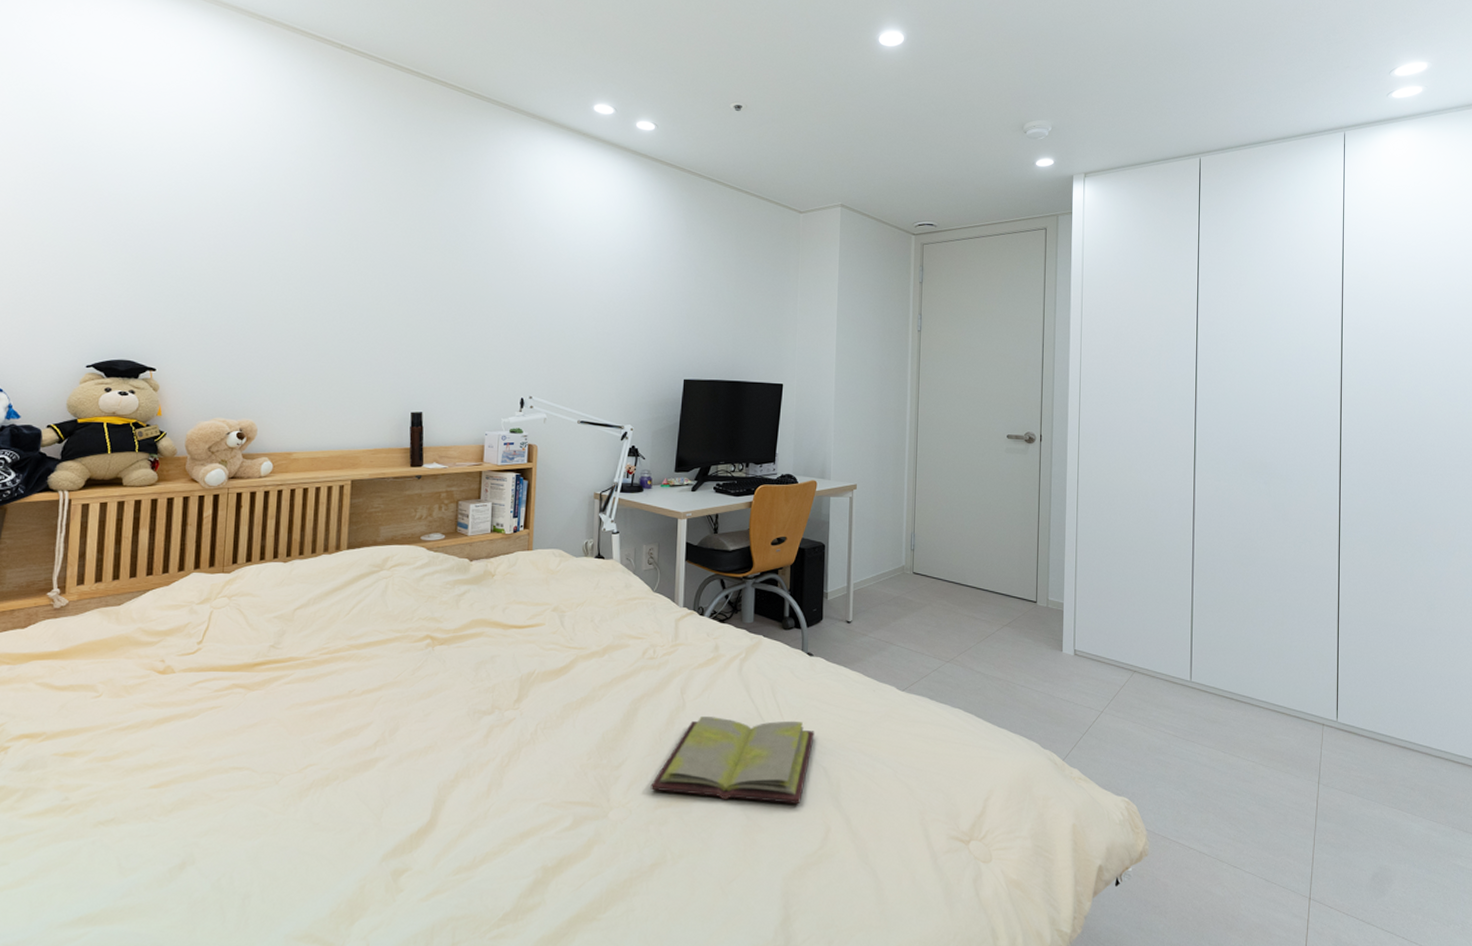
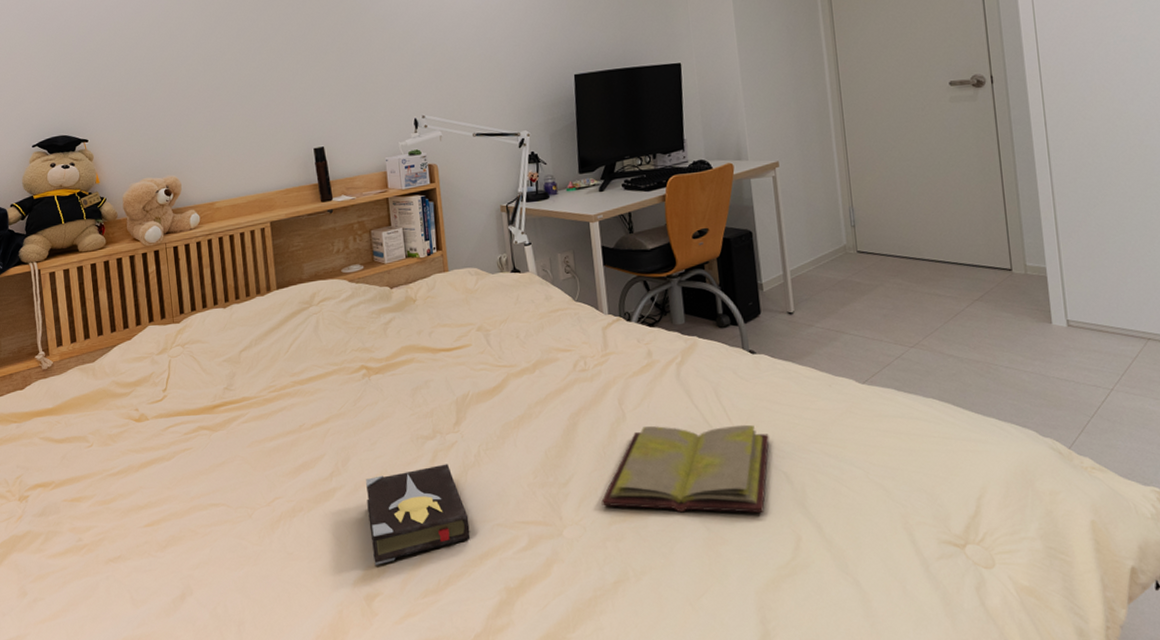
hardback book: none [408,740,515,839] -> present [366,464,471,565]

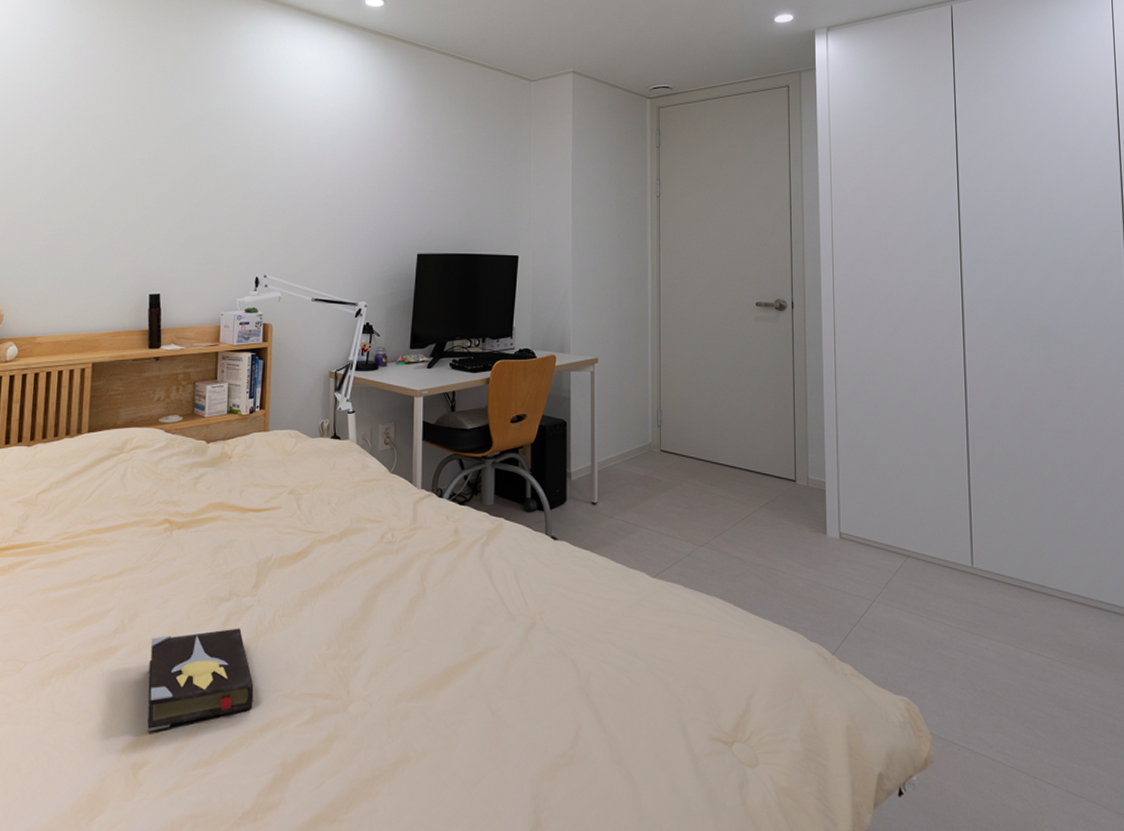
diary: present [601,424,769,513] -> none [391,604,561,699]

